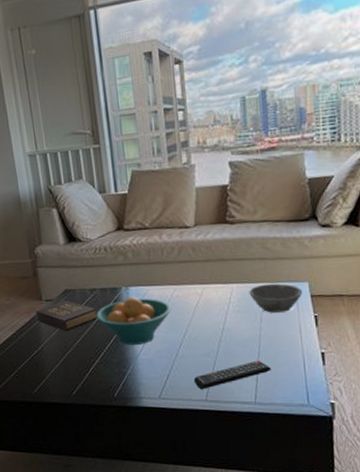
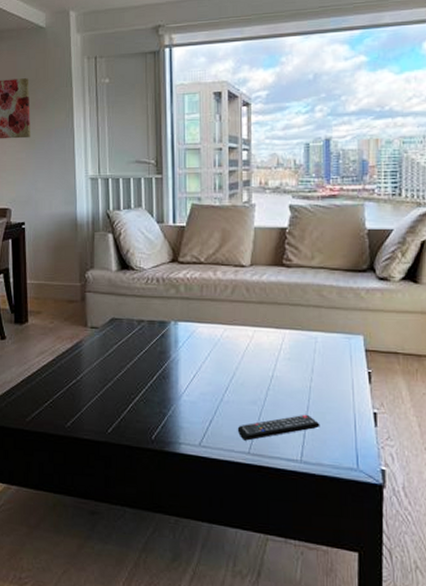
hardback book: present [36,300,97,332] -> none [79,329,142,363]
fruit bowl: present [96,296,172,345] -> none [141,332,221,385]
bowl: present [249,283,303,313] -> none [301,333,357,365]

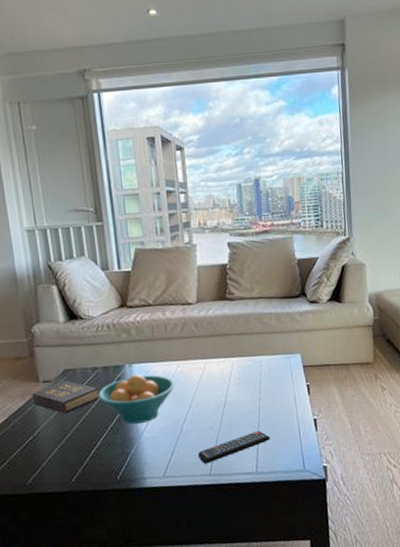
hardback book: none [79,329,142,363] -> present [32,380,99,414]
fruit bowl: none [141,332,221,385] -> present [98,374,176,424]

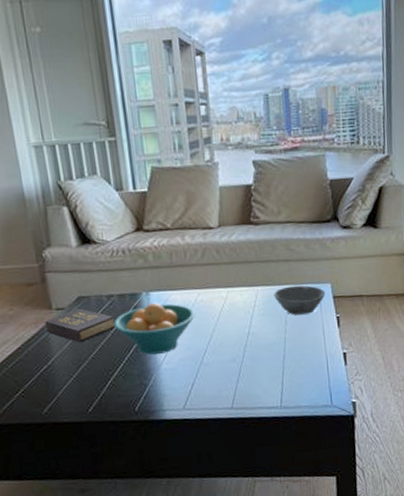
remote control: present [197,430,271,464] -> none [219,363,297,397]
bowl: none [248,355,296,384] -> present [274,285,326,315]

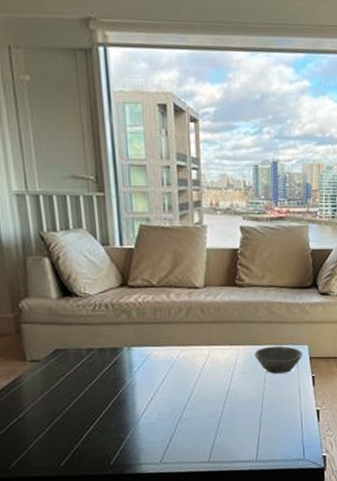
hardback book: present [45,308,115,343] -> none [17,361,94,396]
fruit bowl: present [114,302,196,355] -> none [92,357,178,409]

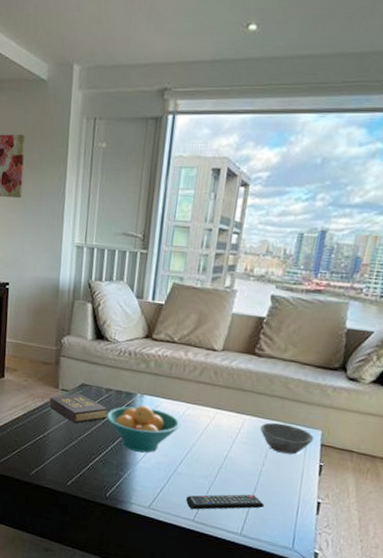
hardback book: none [17,361,94,396] -> present [49,393,108,424]
fruit bowl: none [92,357,178,409] -> present [106,405,181,453]
remote control: none [197,419,273,451] -> present [185,494,265,510]

